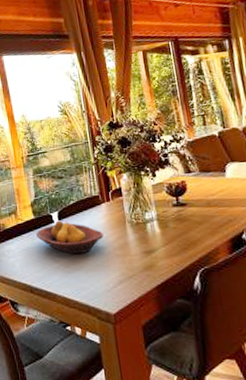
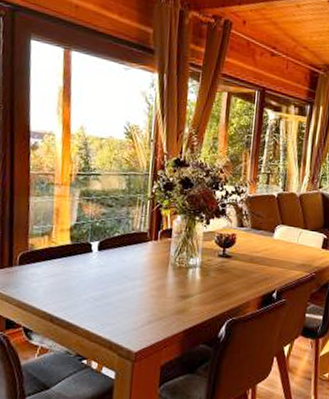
fruit bowl: present [36,220,104,255] -> none [69,251,143,290]

